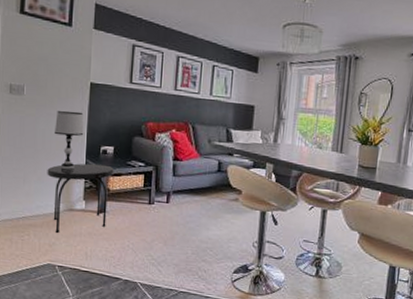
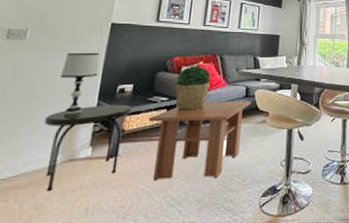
coffee table: none [129,172,224,247] -> present [149,100,251,182]
potted plant: none [150,133,183,179] -> present [175,66,211,110]

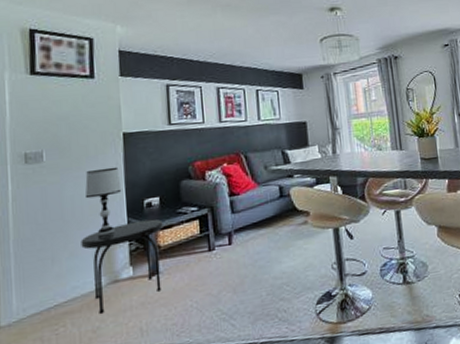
coffee table: present [149,100,251,182] -> none [182,200,288,297]
potted plant: present [175,66,211,110] -> none [202,168,240,219]

